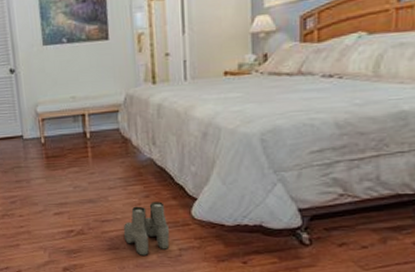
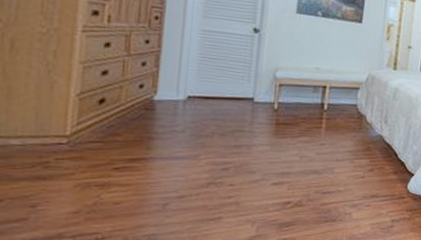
boots: present [123,202,170,256] -> none [342,175,386,227]

